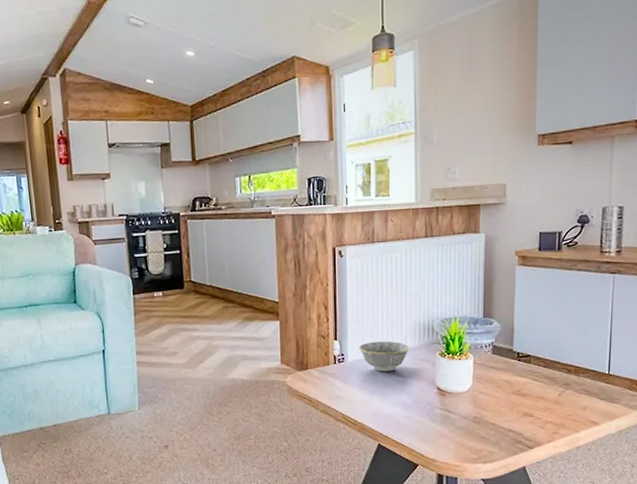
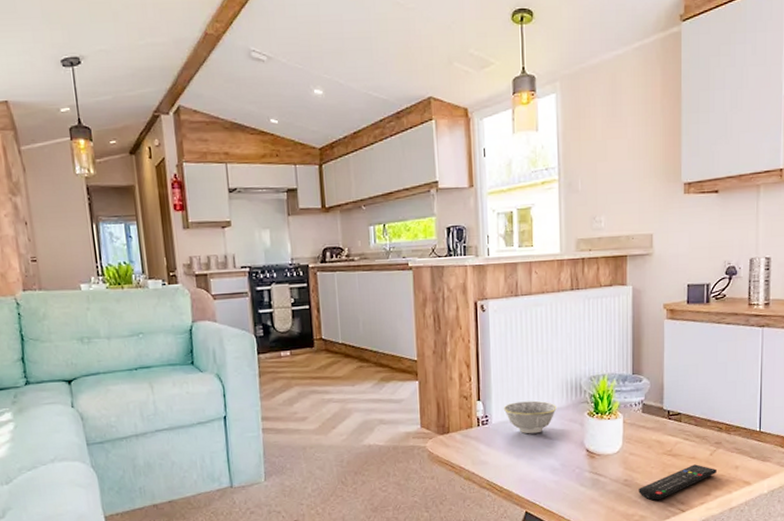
remote control: none [487,404,565,437] -> present [638,464,717,501]

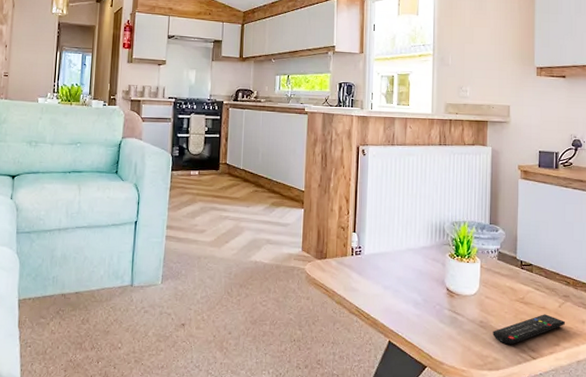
bowl: present [503,400,557,434] -> none [375,237,422,268]

